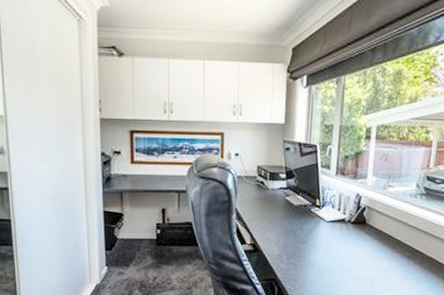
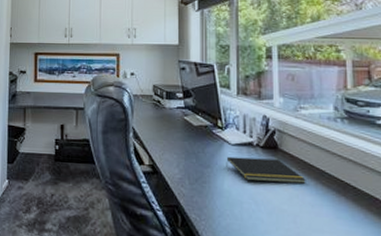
notepad: none [320,232,385,253] -> present [226,156,306,184]

